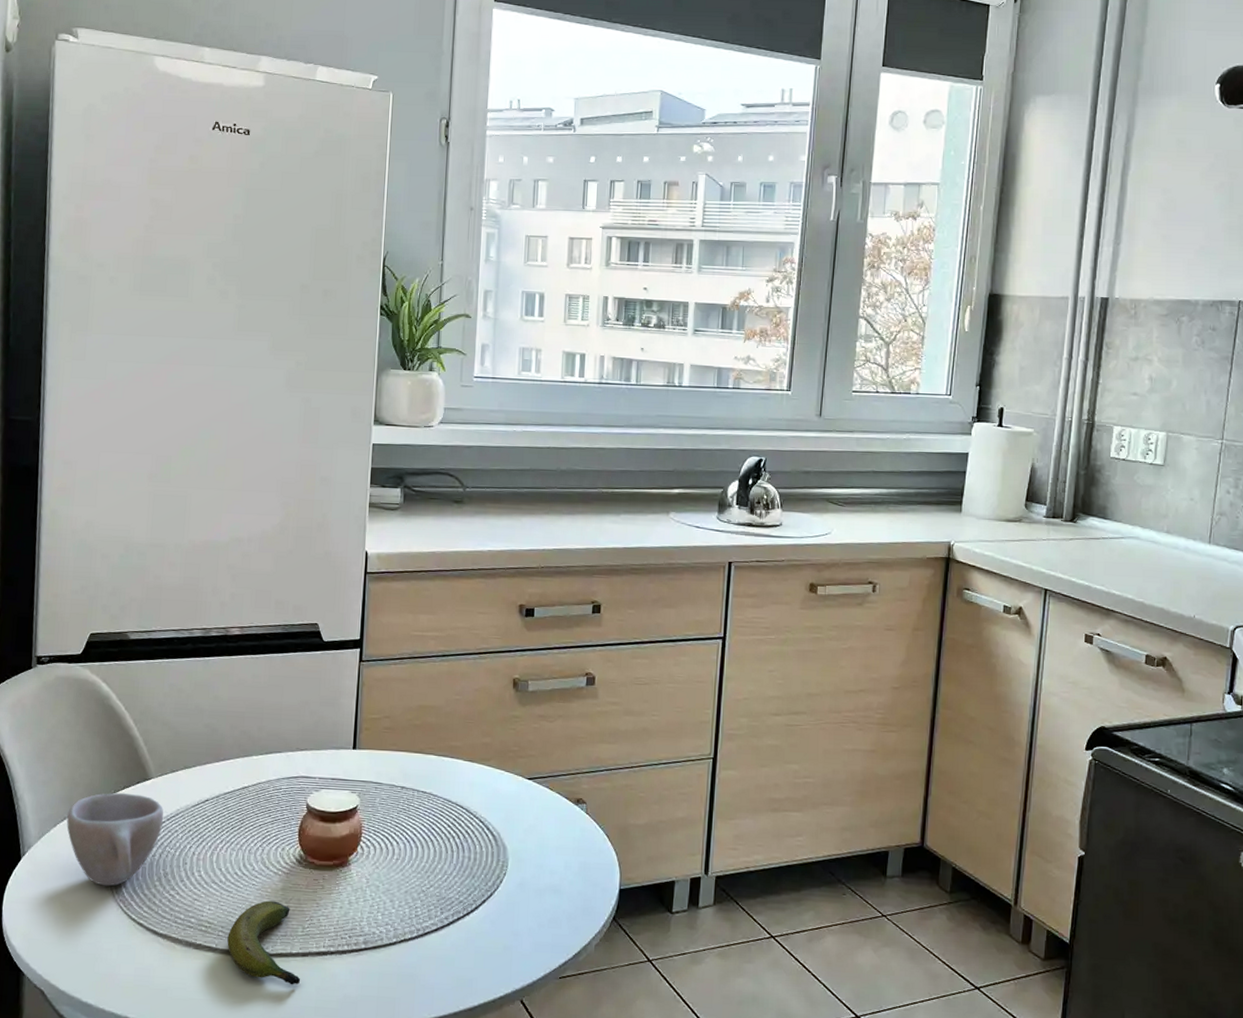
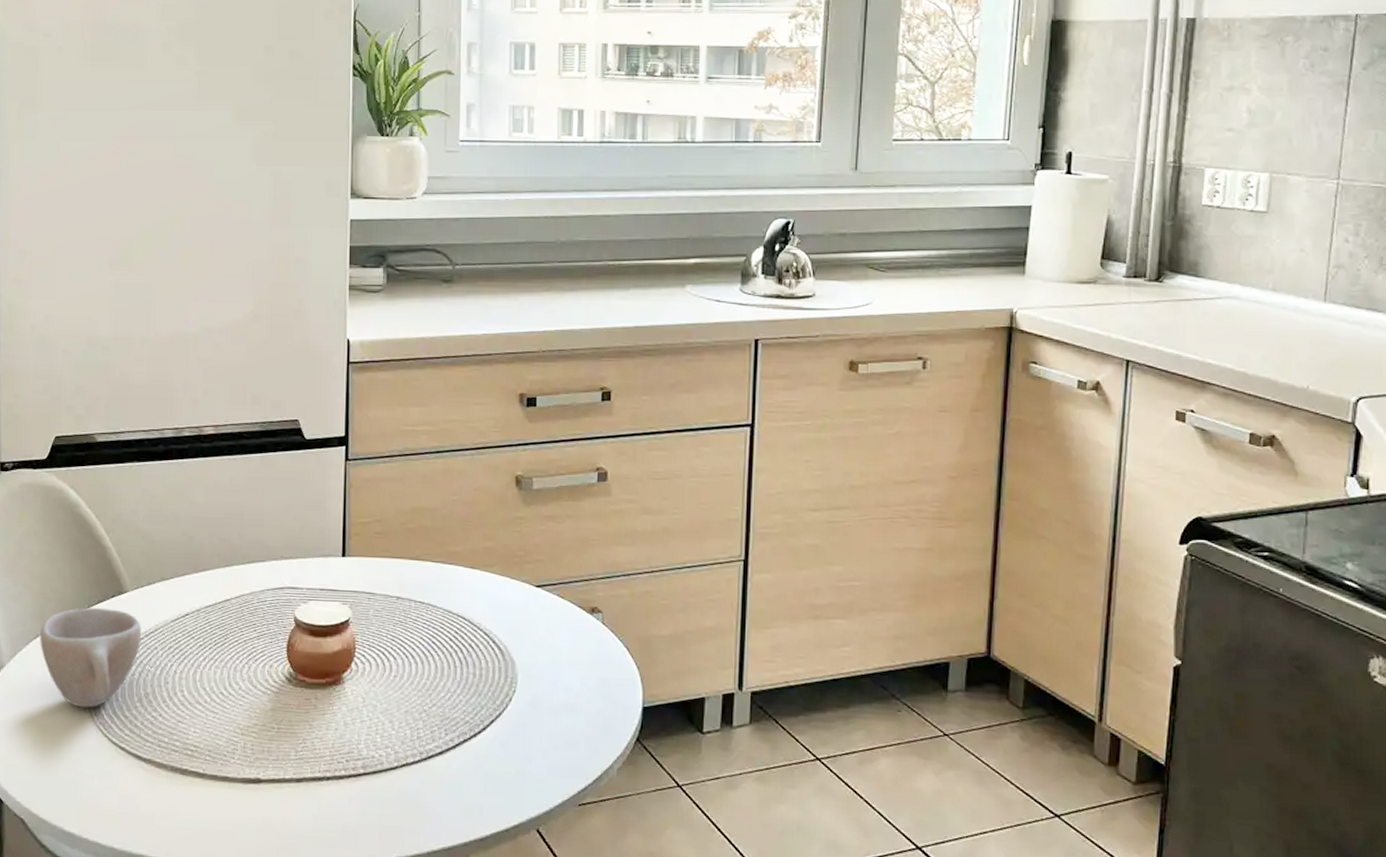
banana: present [227,900,300,985] -> none [215,722,295,813]

